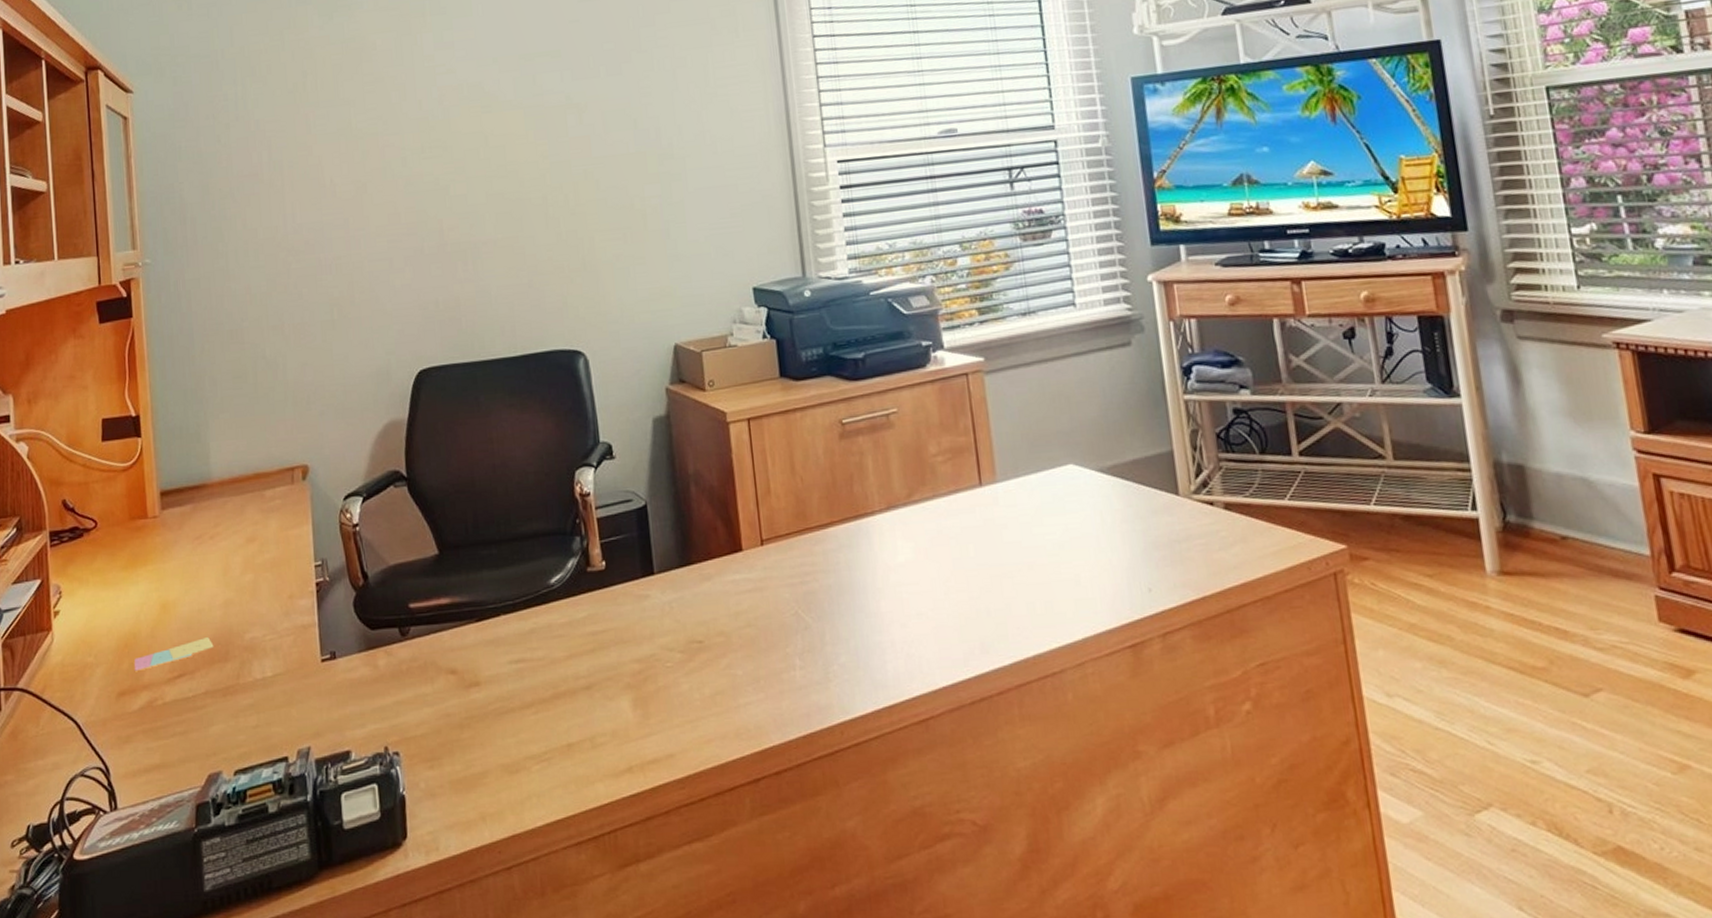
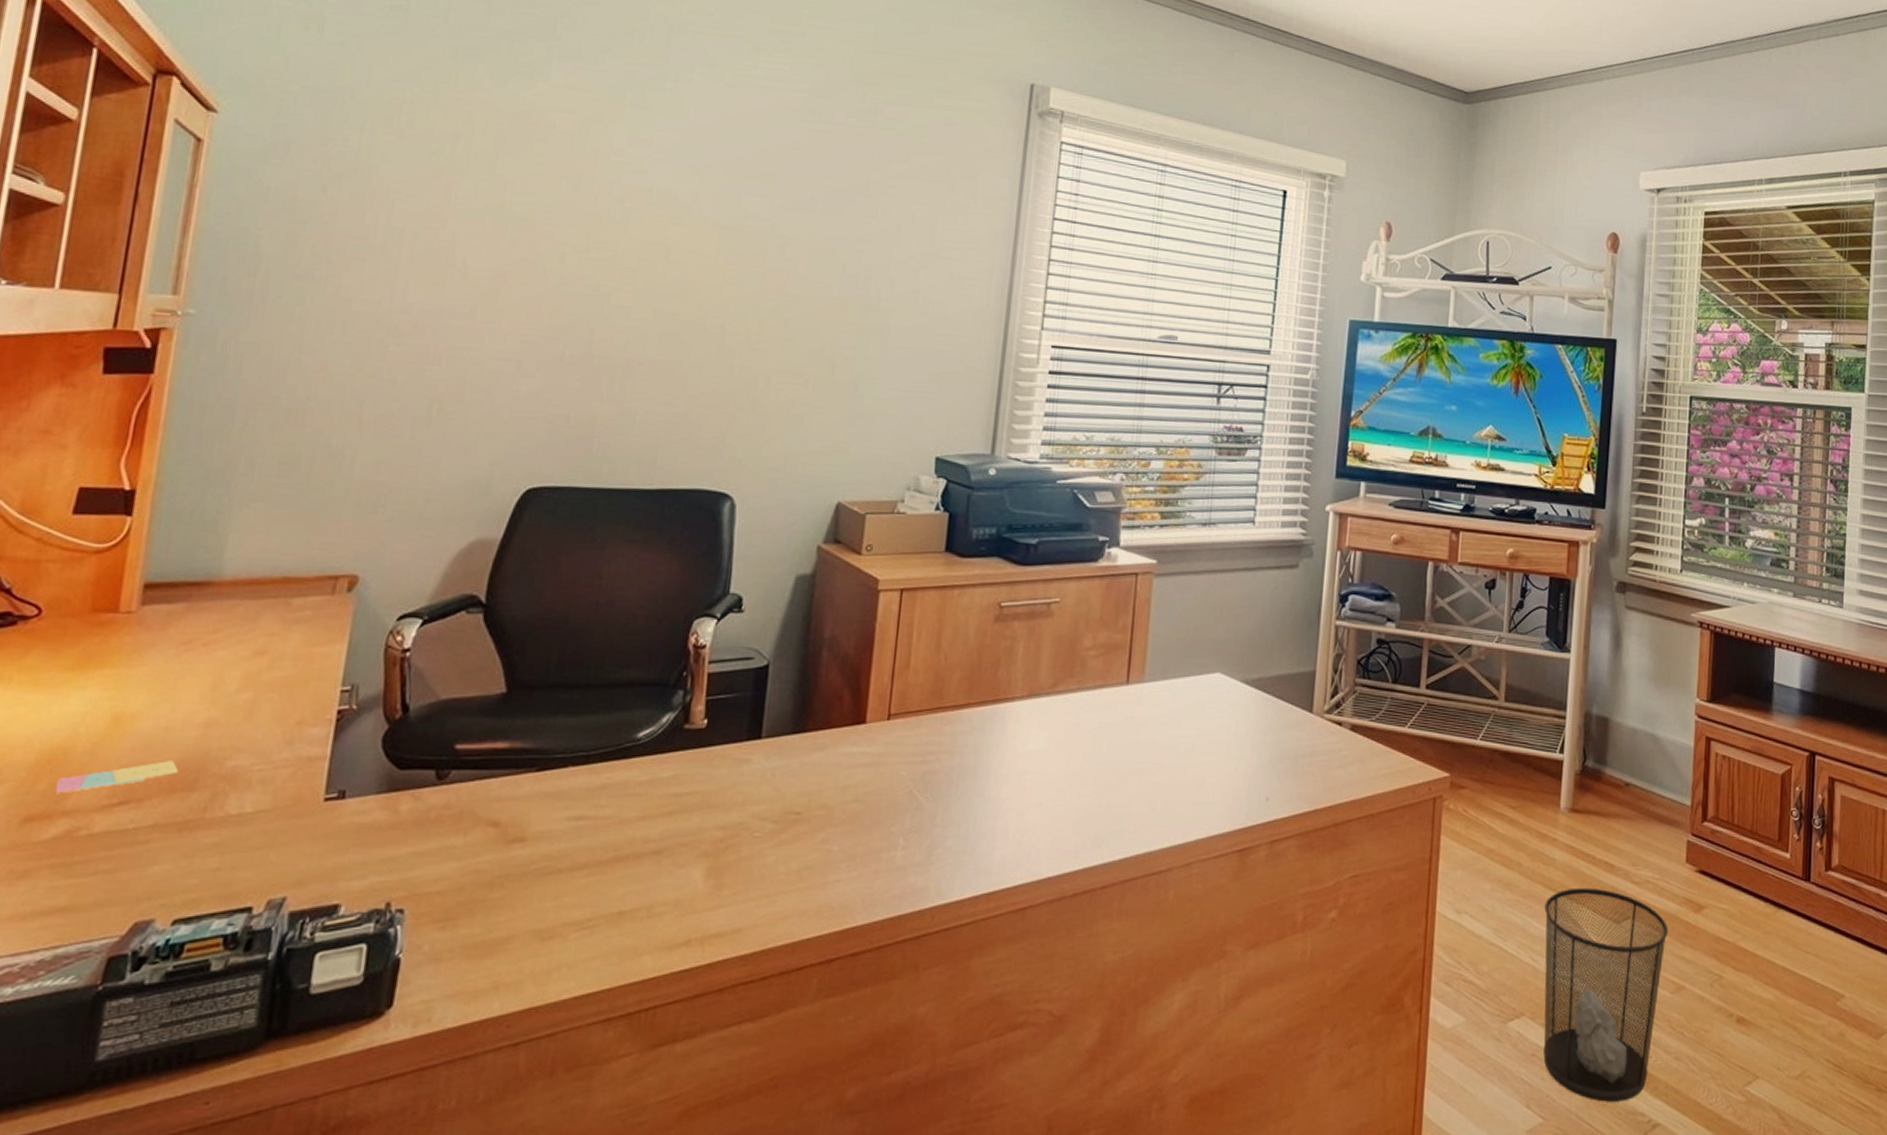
waste bin: none [1491,658,1664,902] -> present [1543,887,1669,1102]

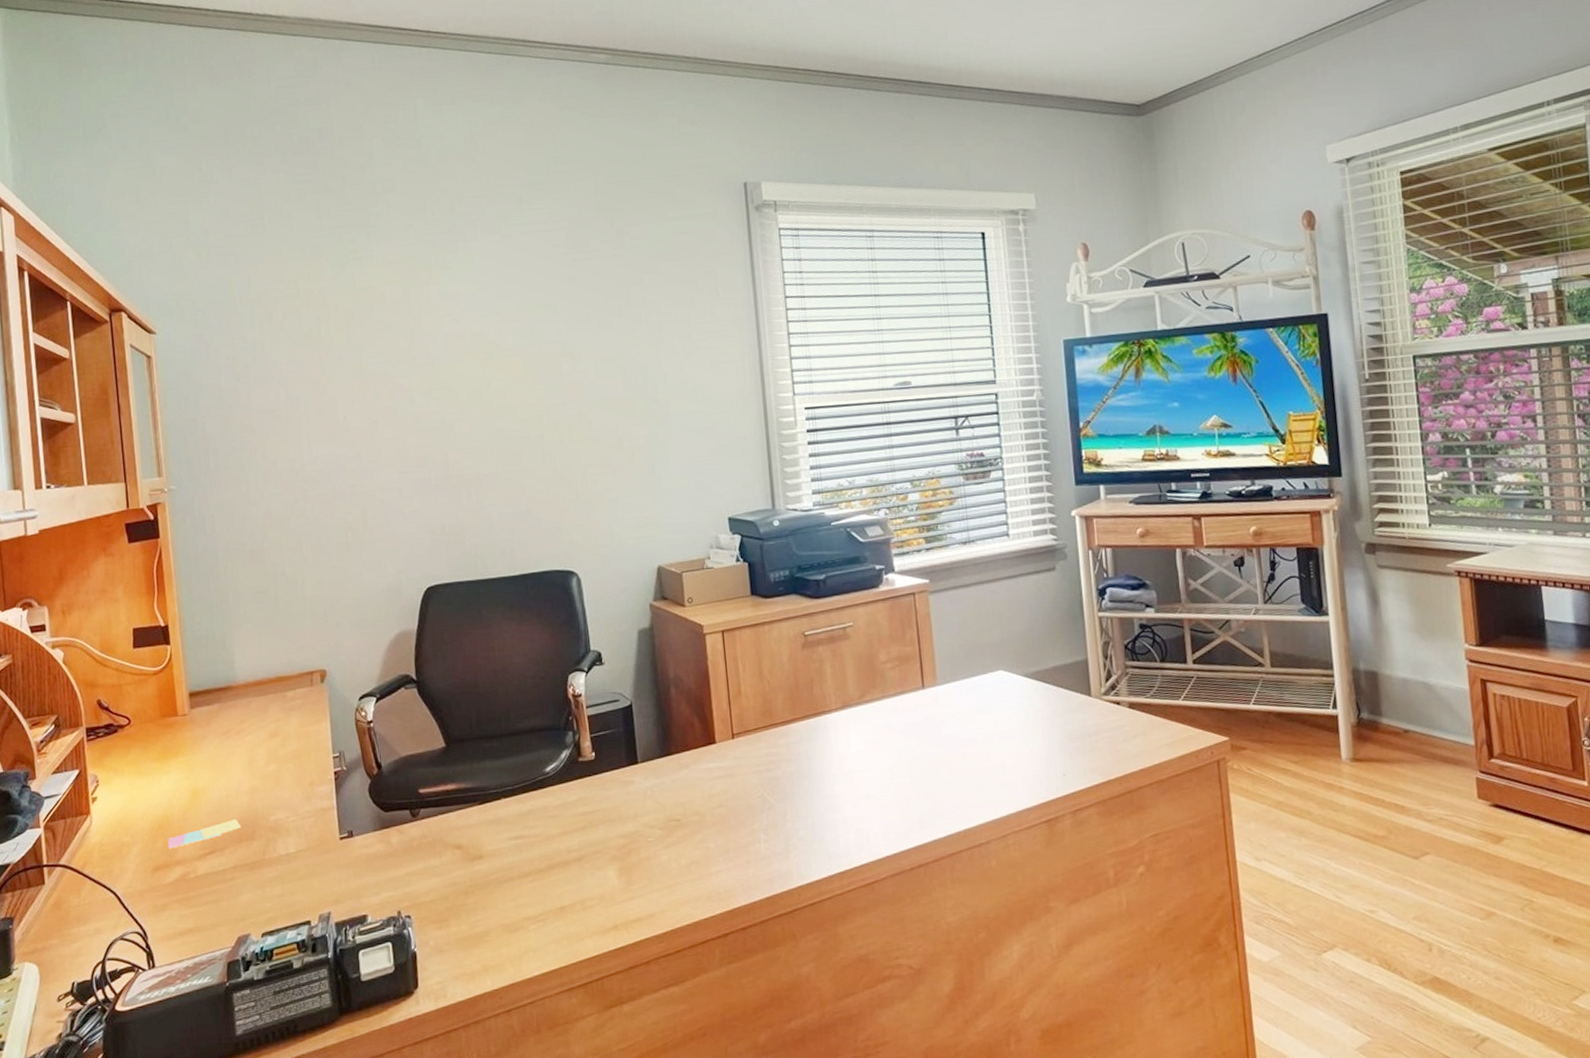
waste bin: present [1543,887,1669,1102] -> none [1341,828,1470,1020]

